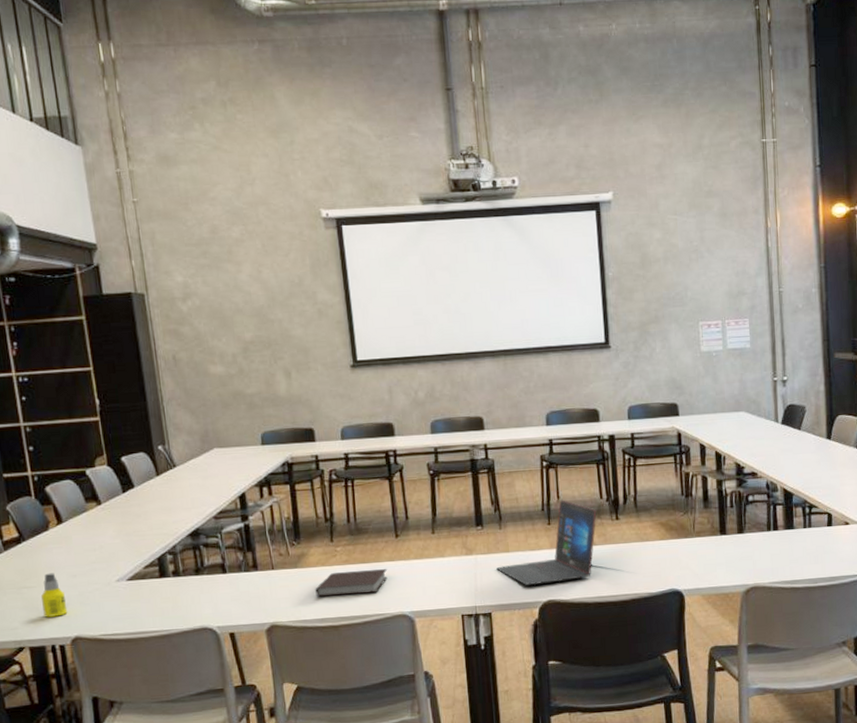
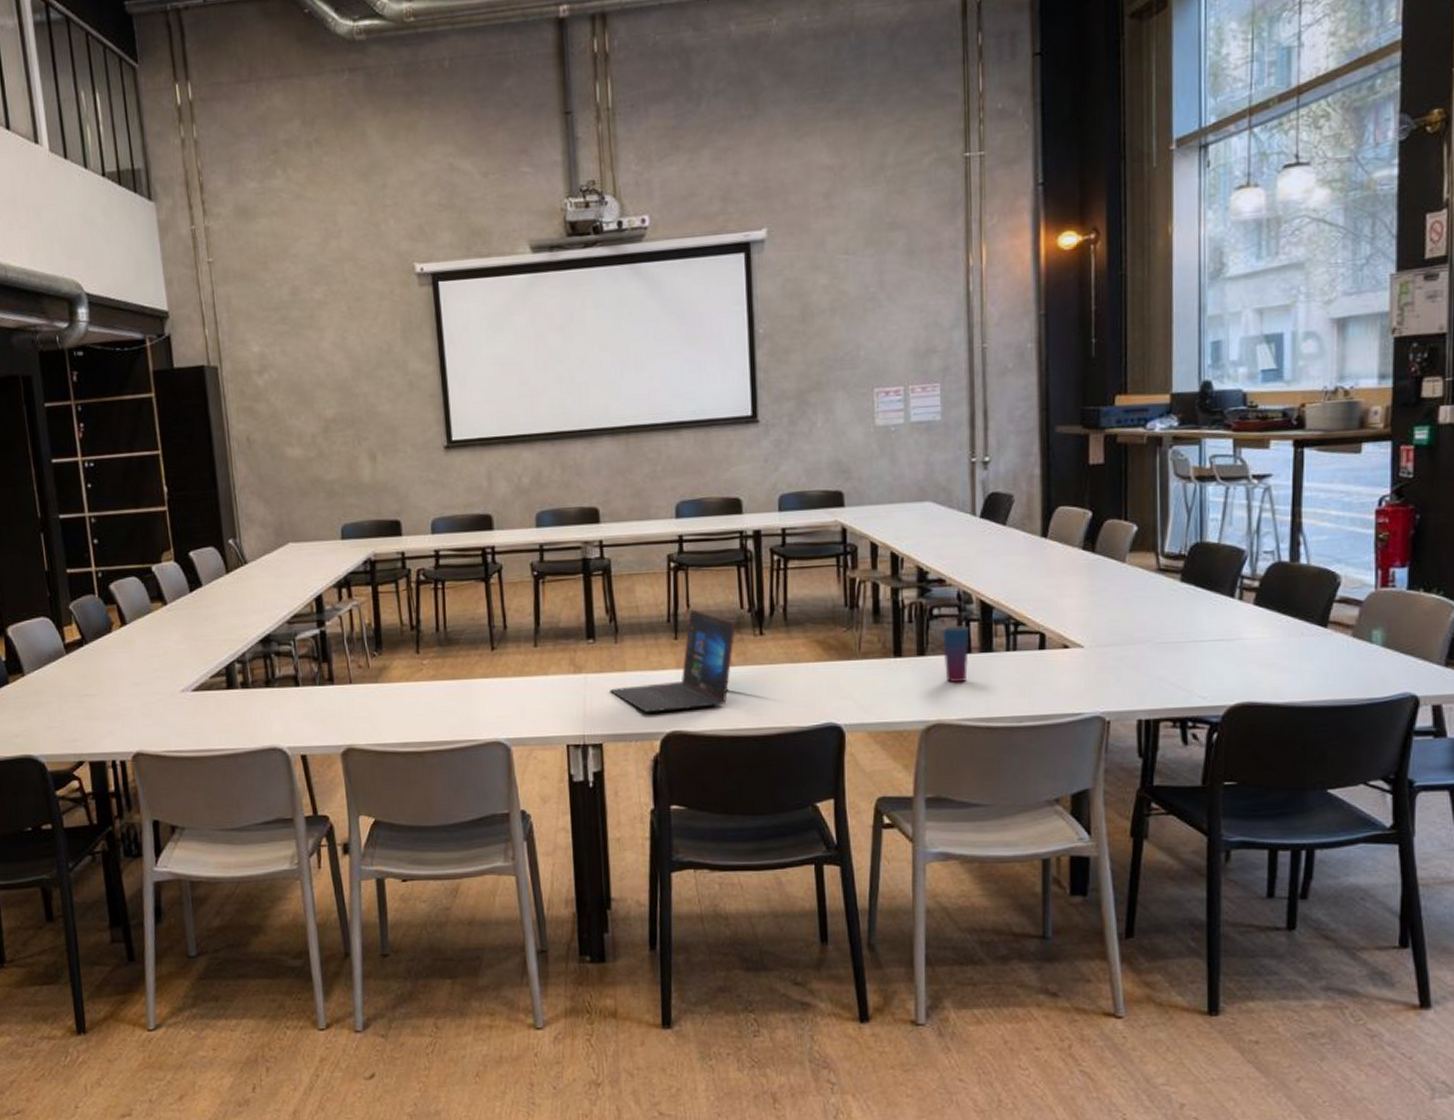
bottle: present [41,573,68,618] -> none [103,680,130,729]
notebook: present [315,569,388,597] -> none [397,687,481,717]
cup: none [756,509,776,554] -> present [942,626,970,682]

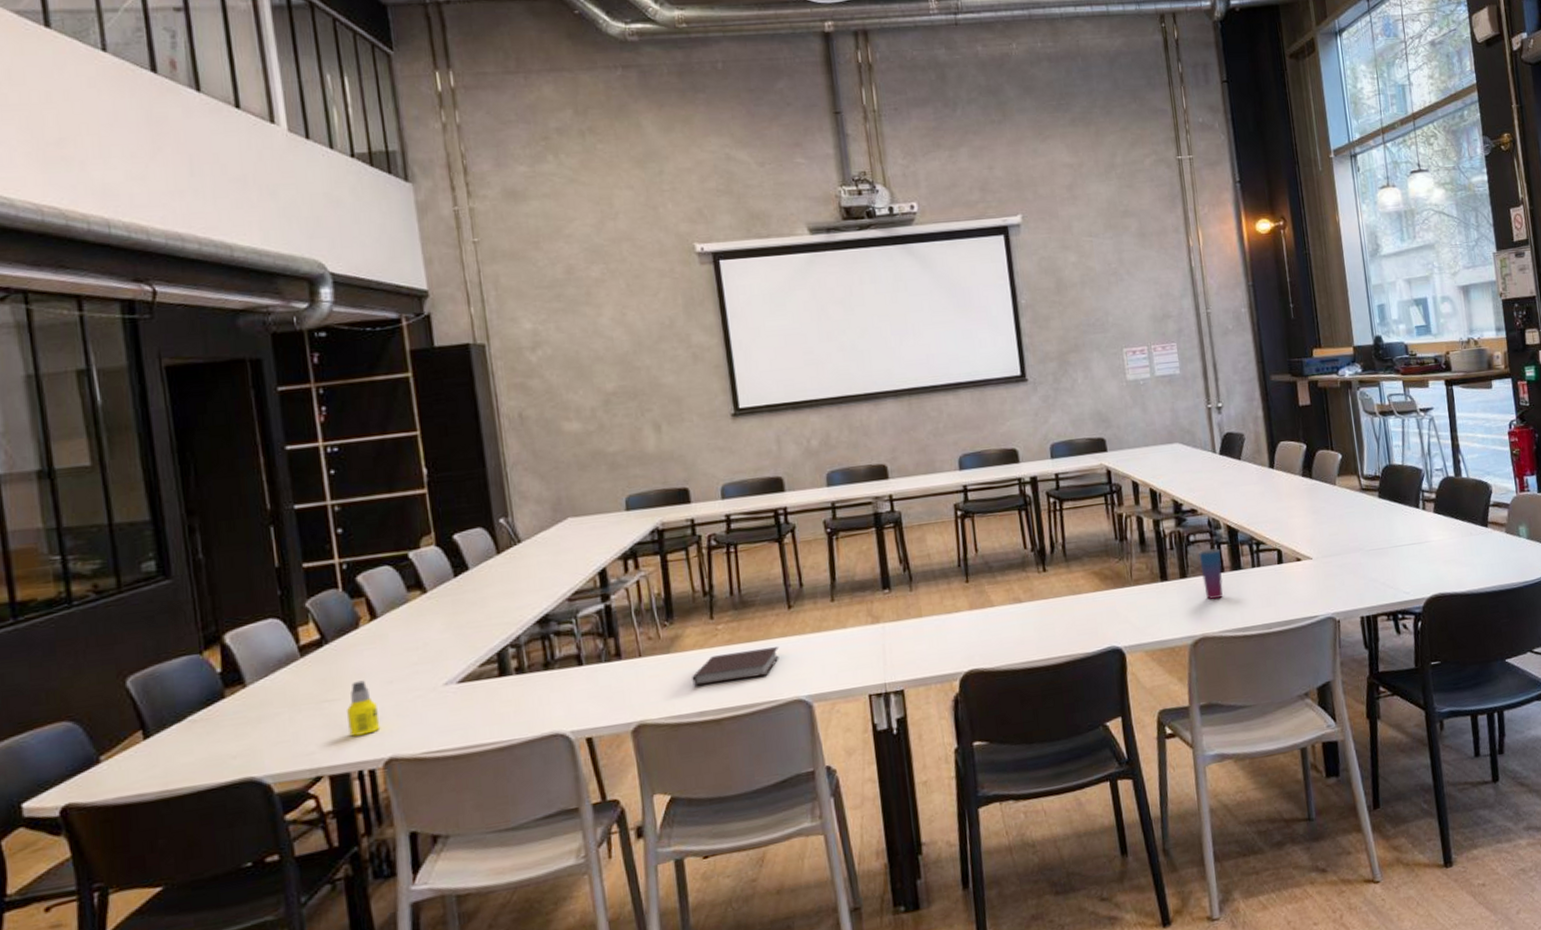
bottle: none [103,680,130,729] -> present [347,680,381,737]
notebook: none [397,687,481,717] -> present [692,646,780,686]
laptop: present [610,609,736,713] -> none [908,553,1021,655]

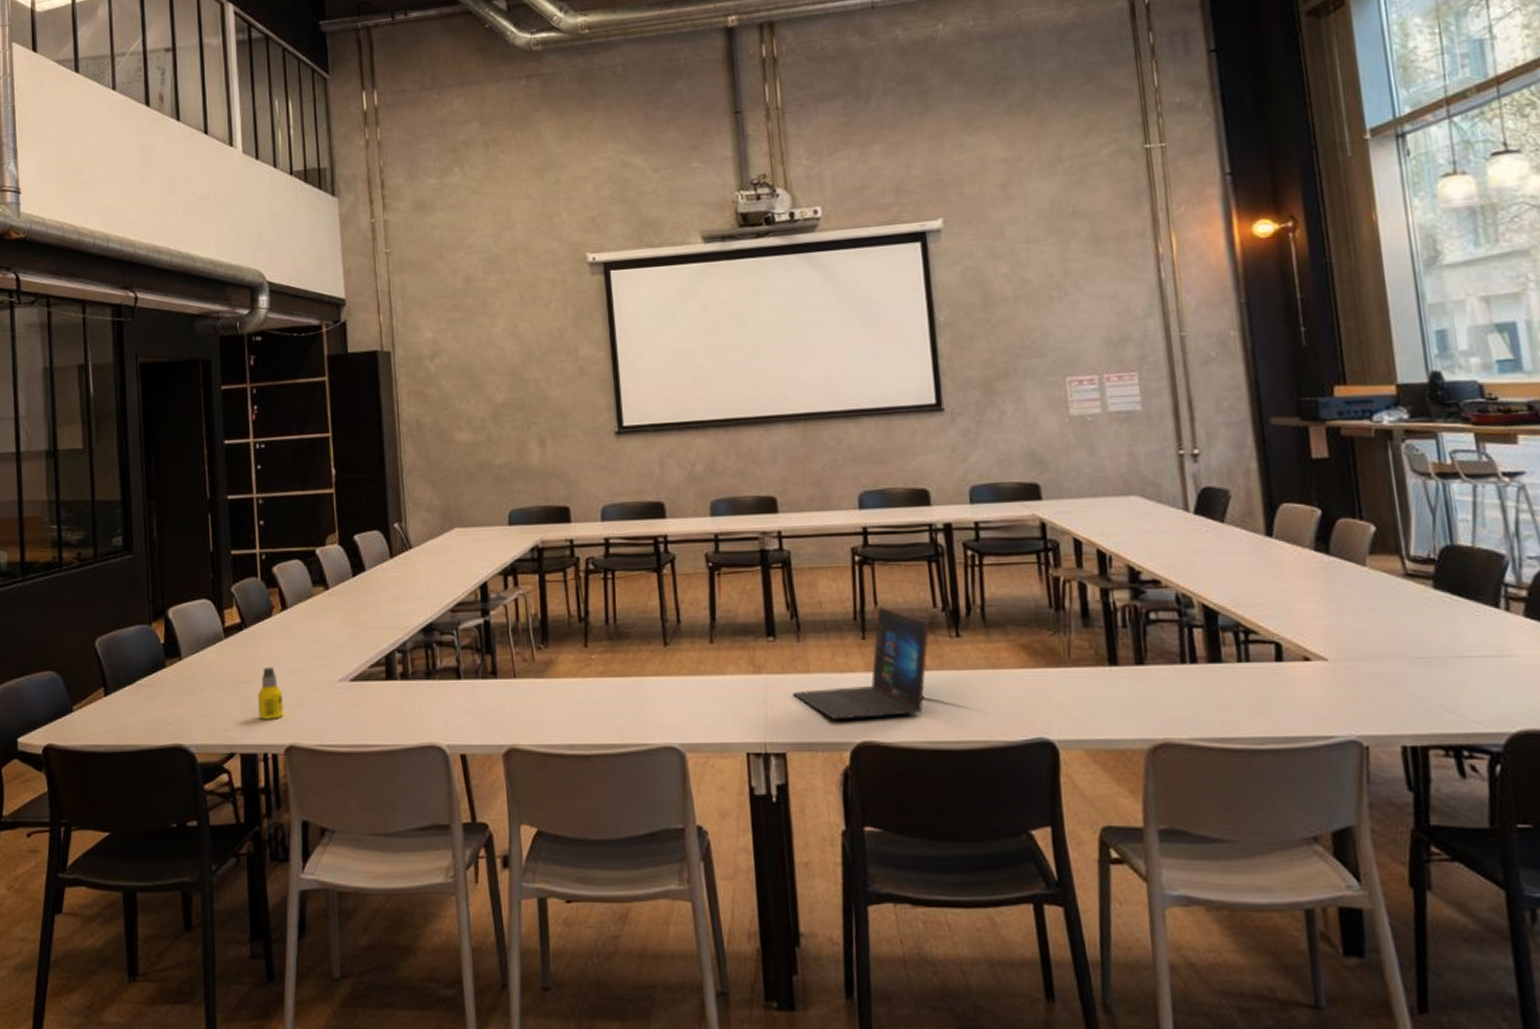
notebook: present [692,646,780,686] -> none [563,686,653,716]
laptop: none [908,553,1021,655] -> present [793,607,929,720]
cup: present [1198,548,1223,599] -> none [1161,632,1195,696]

